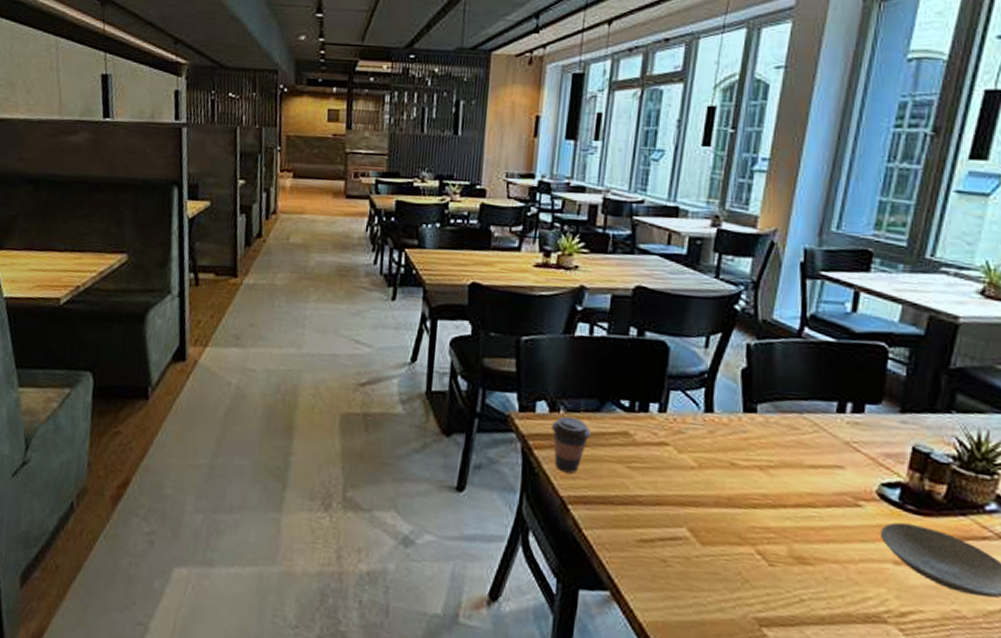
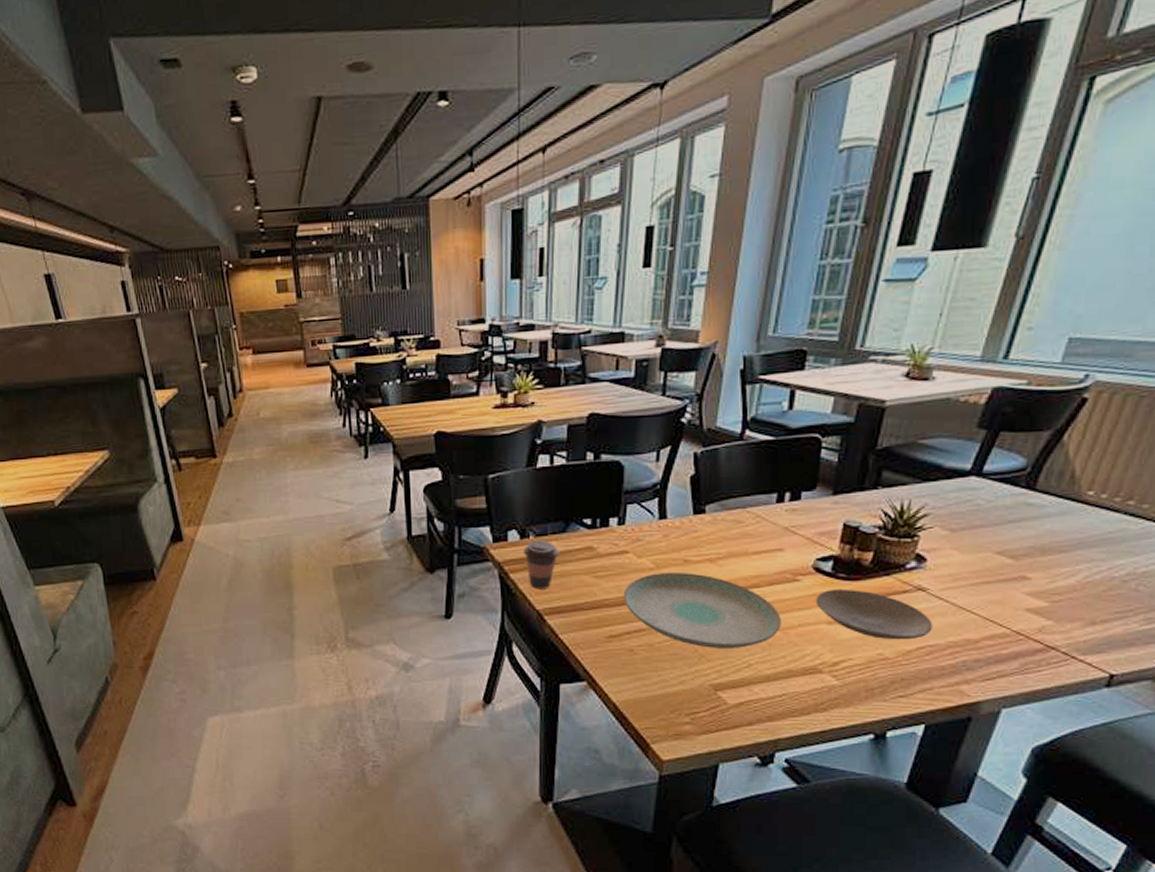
plate: none [659,473,840,578] -> present [623,572,782,648]

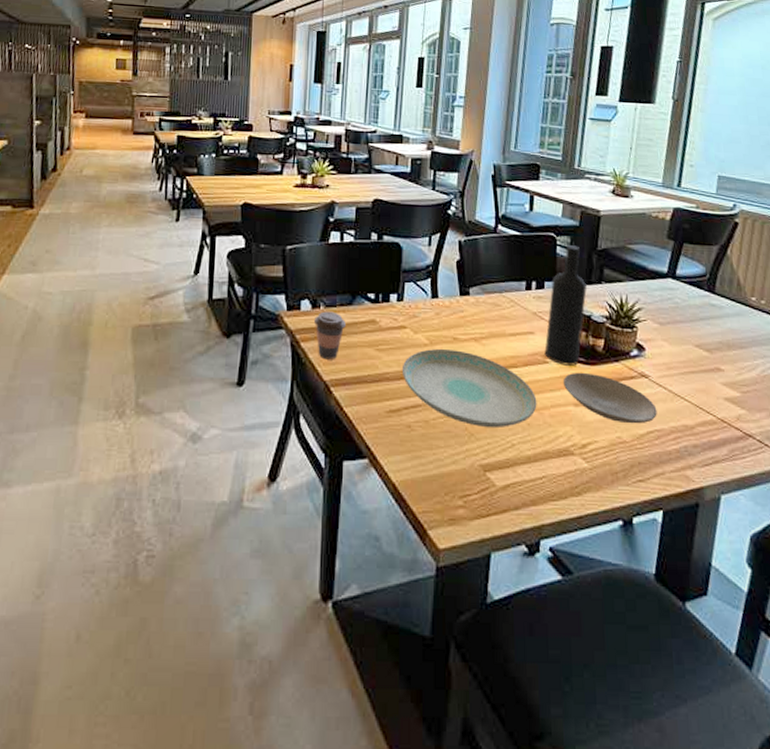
wine bottle: none [795,446,857,583] -> present [544,245,587,366]

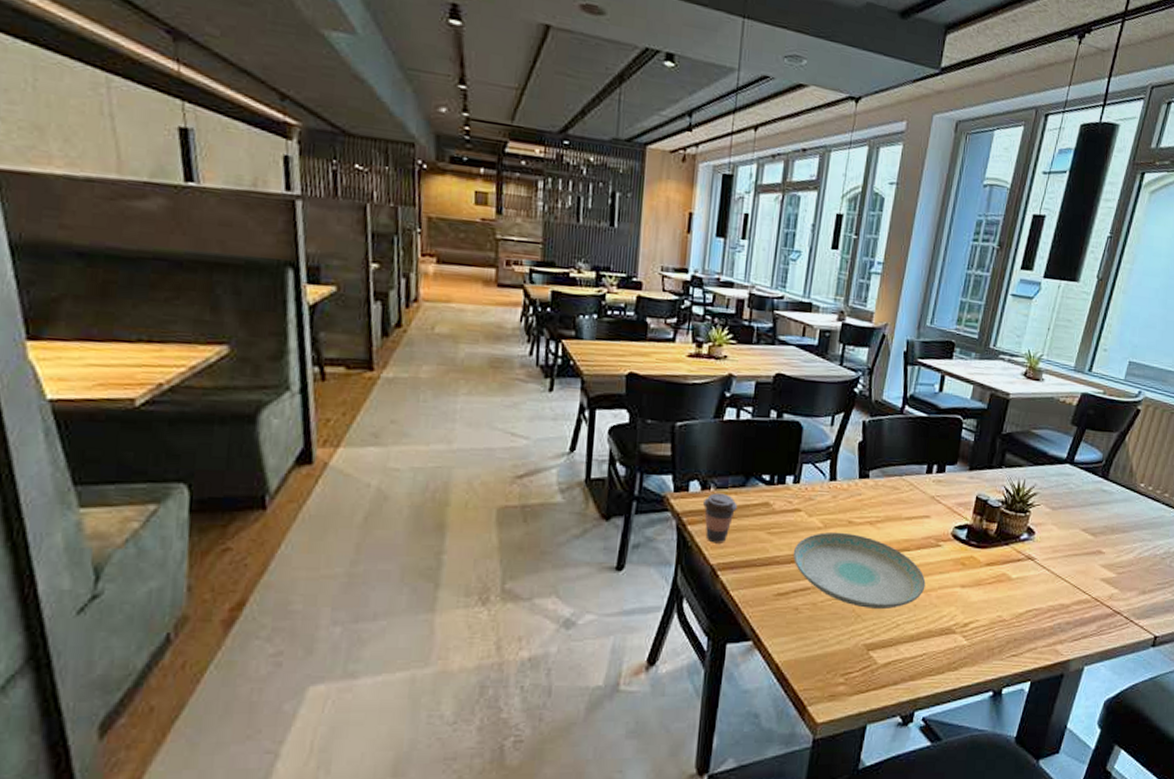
wine bottle: present [544,245,587,366] -> none [938,428,987,549]
plate: present [564,373,657,424] -> none [953,556,1038,604]

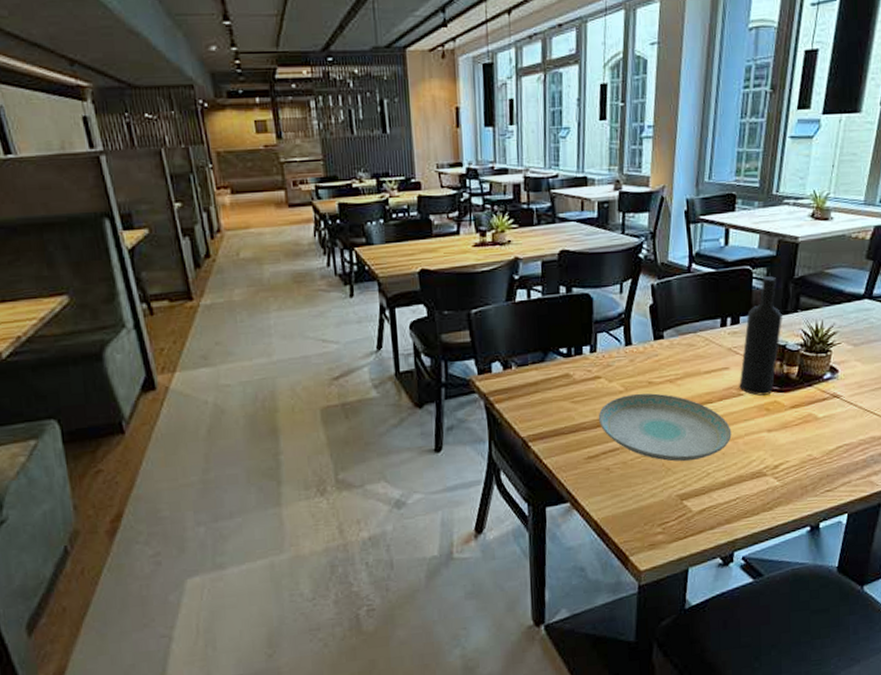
coffee cup: present [702,493,737,543] -> none [506,370,539,418]
wine bottle: none [938,428,987,549] -> present [739,276,782,396]

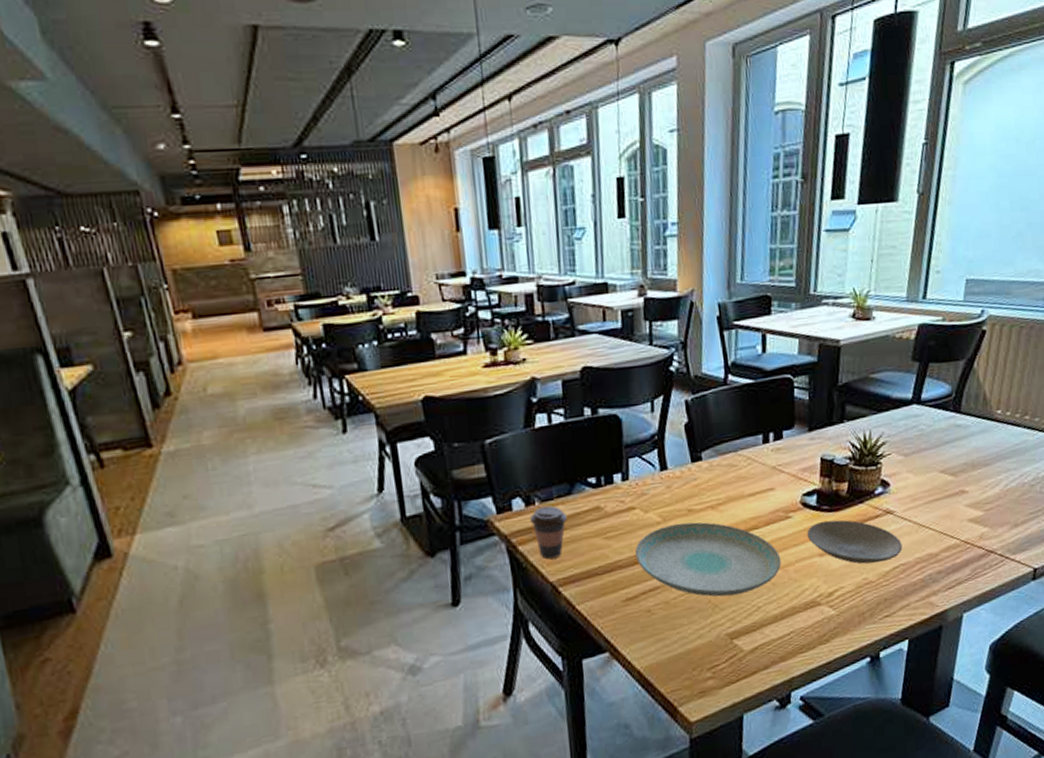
coffee cup: none [506,370,539,418] -> present [529,505,567,560]
wine bottle: present [739,276,782,396] -> none [786,385,828,517]
plate: none [758,400,847,442] -> present [808,519,903,564]

